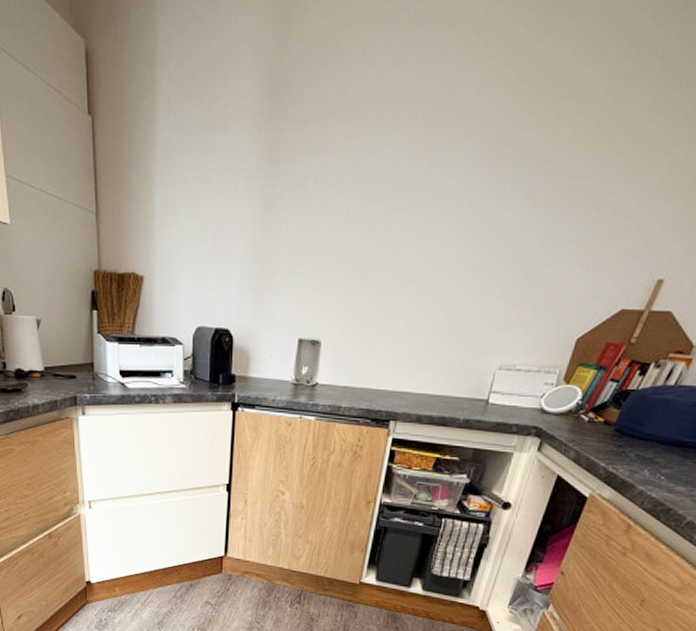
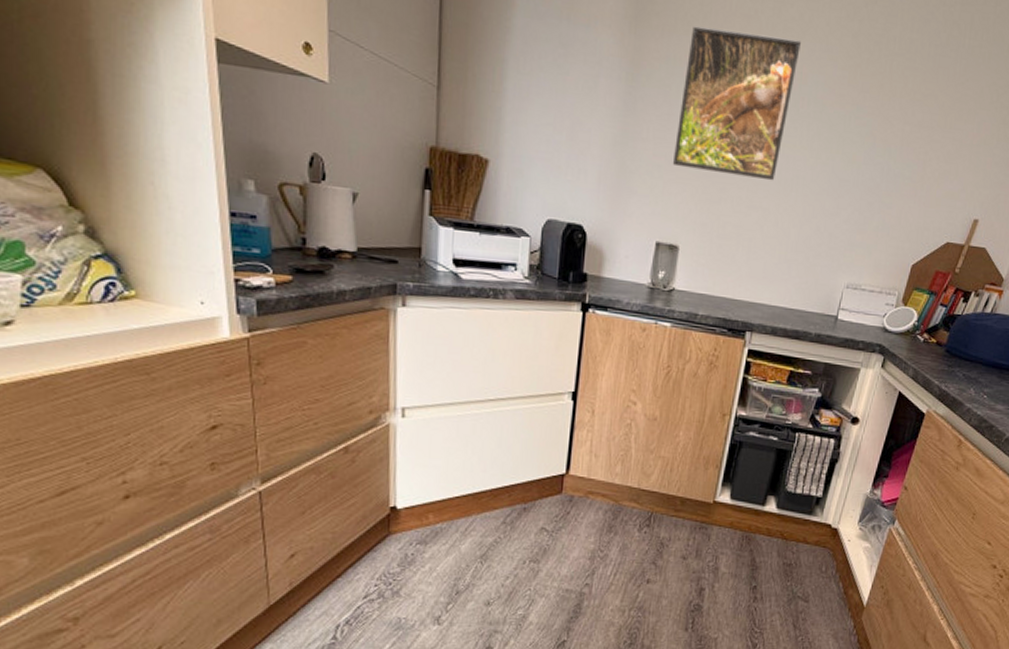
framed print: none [312,102,449,264] -> present [672,26,801,181]

